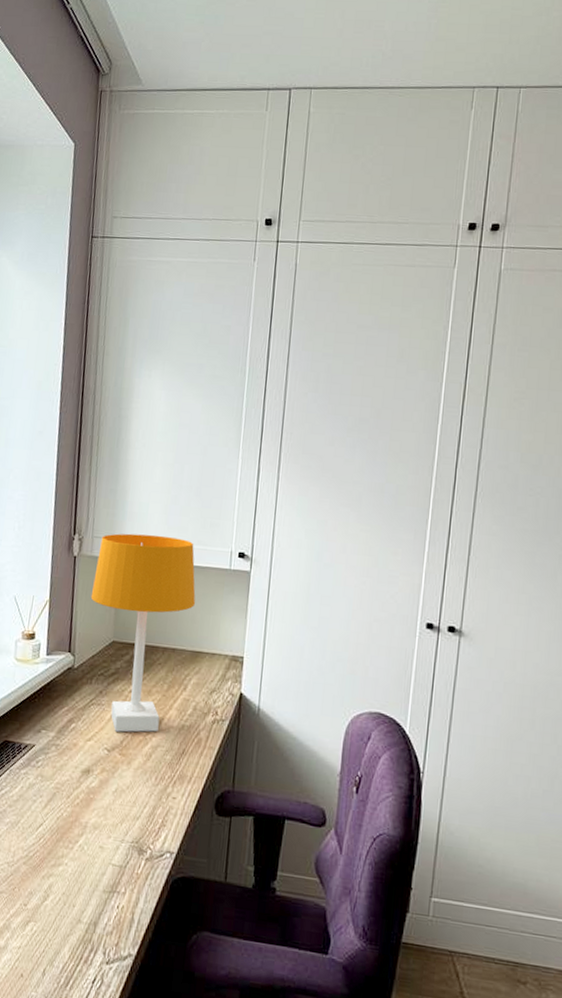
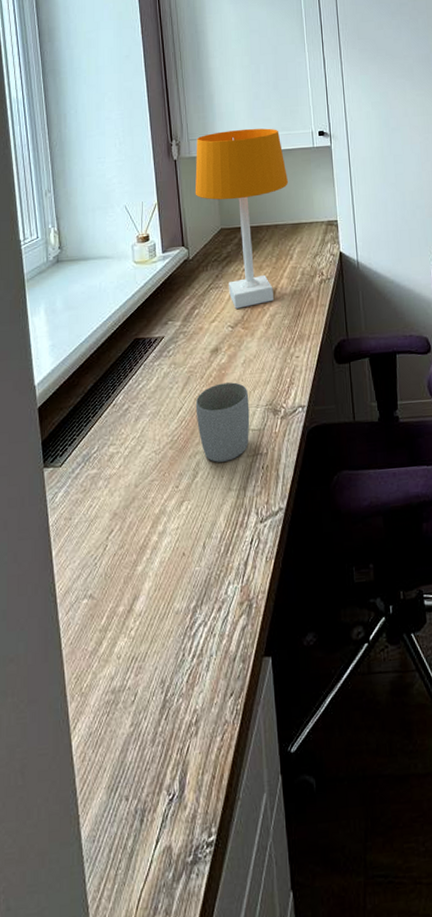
mug: none [56,807,115,892] -> present [195,382,250,462]

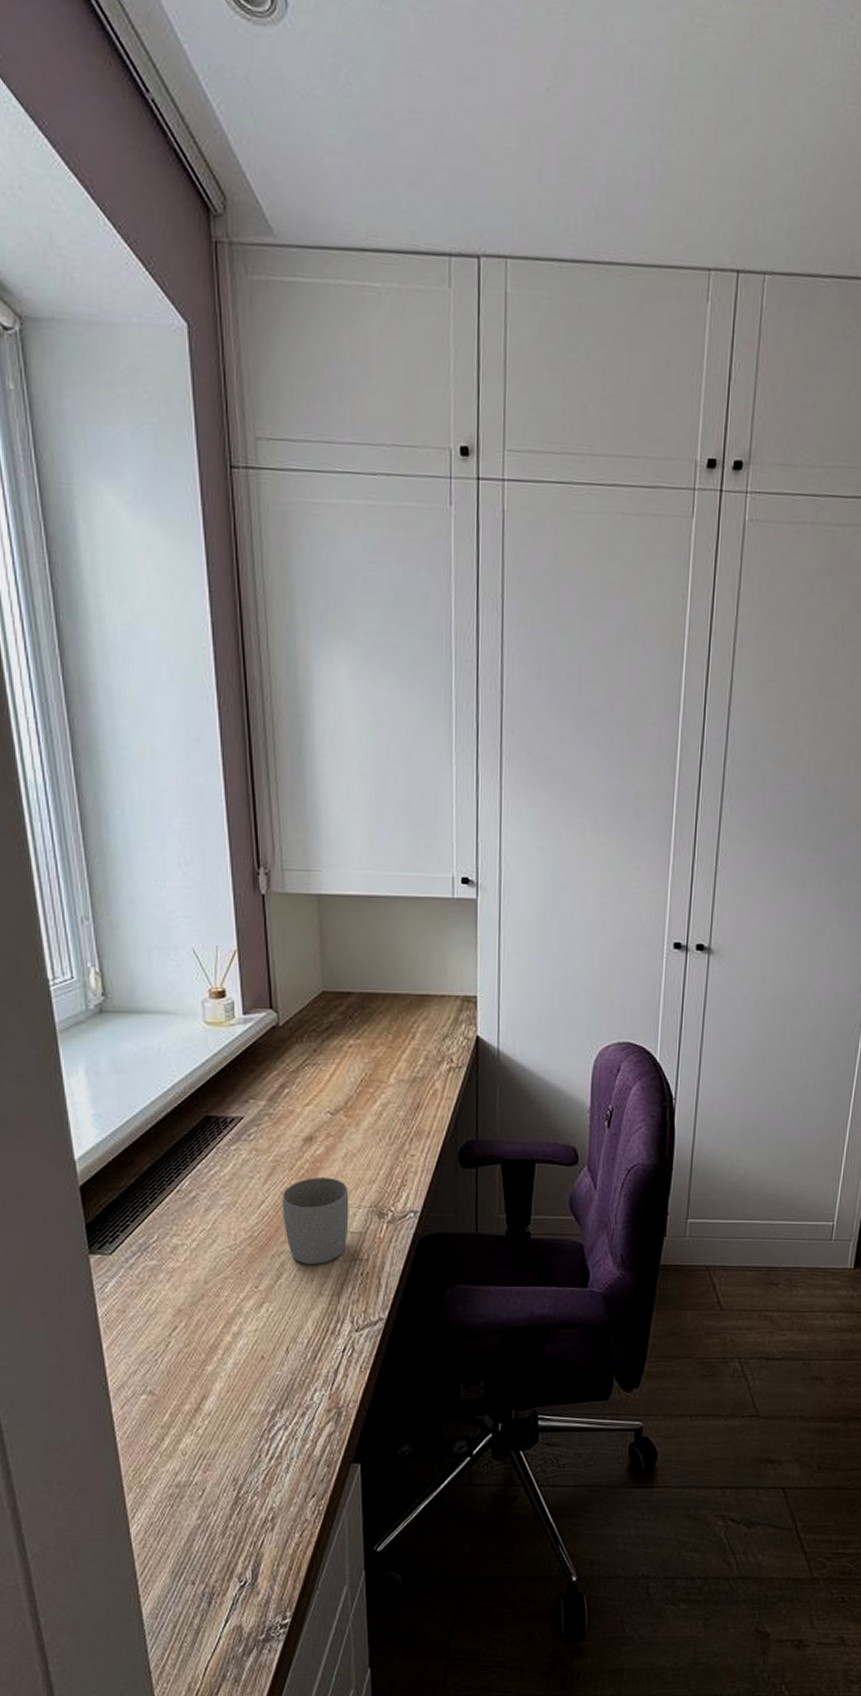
desk lamp: present [195,128,289,309] -> none [289,862,417,1092]

